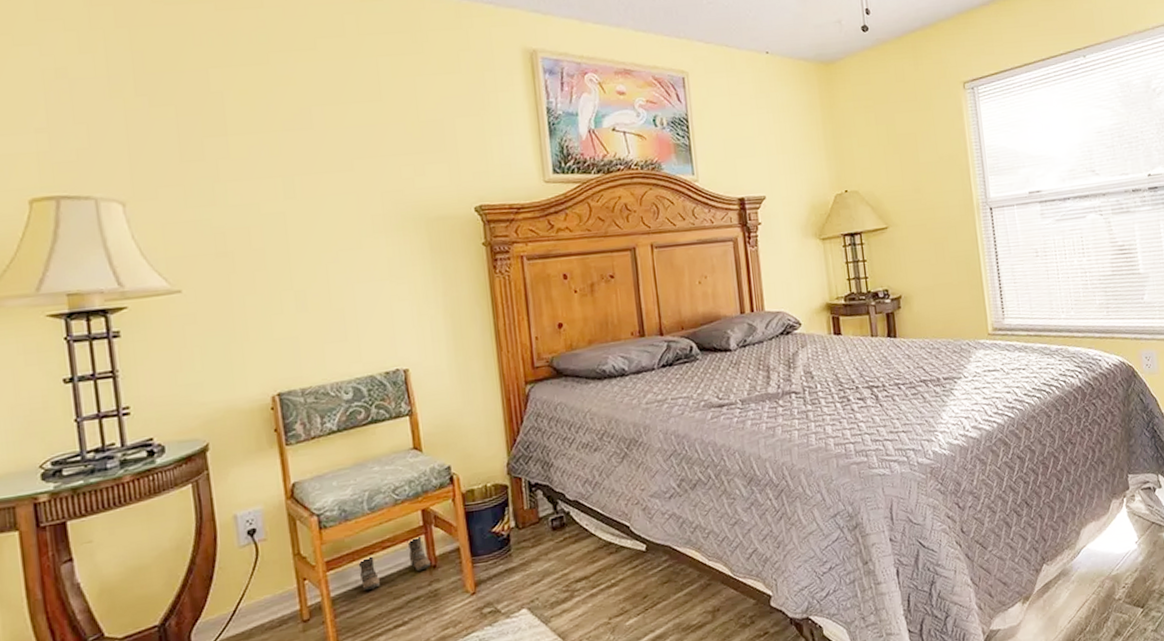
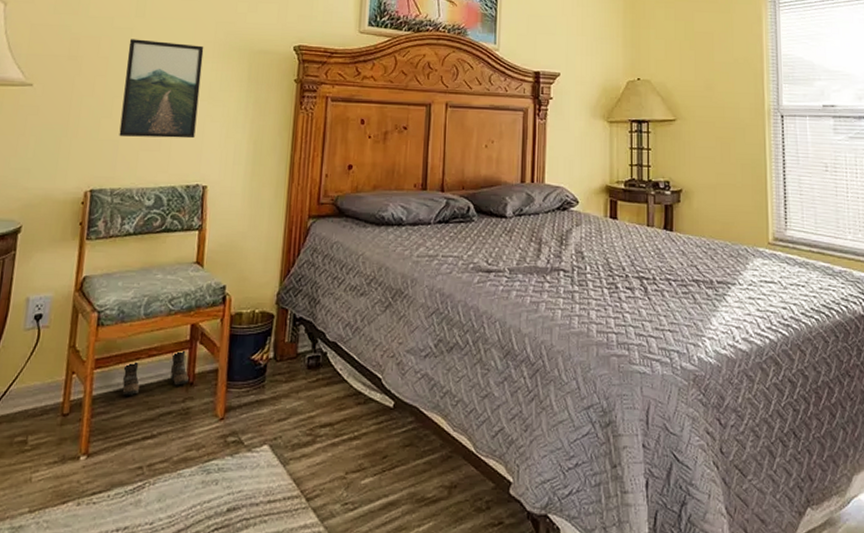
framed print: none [284,220,383,332] -> present [119,39,204,139]

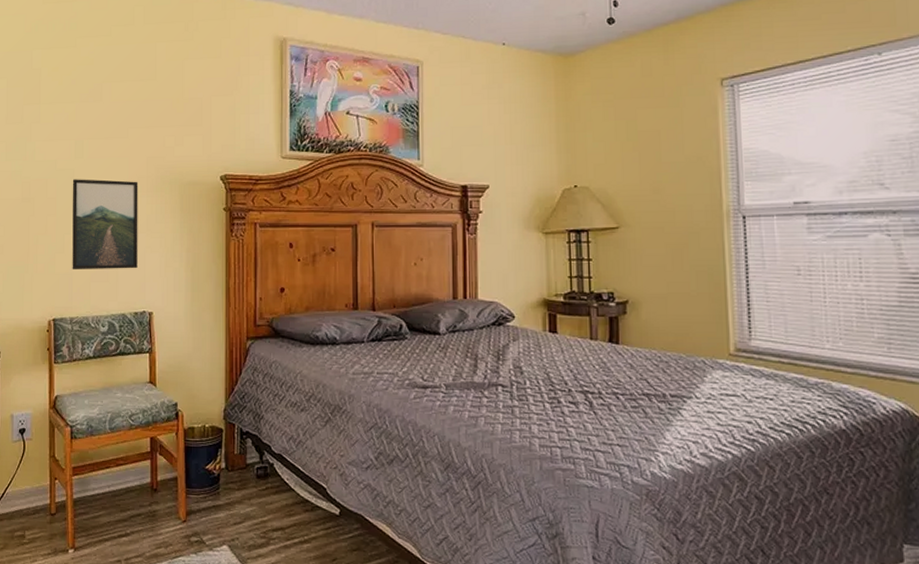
boots: present [122,351,189,396] -> none [96,461,152,500]

